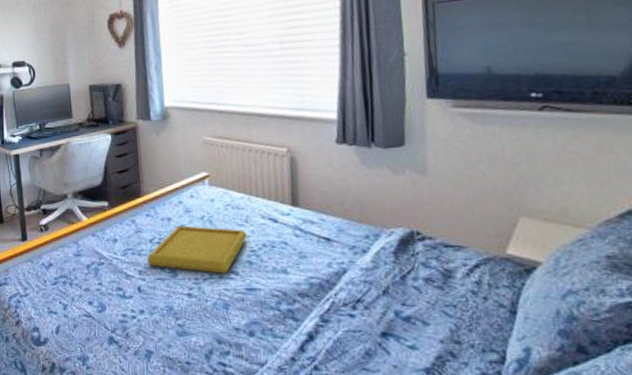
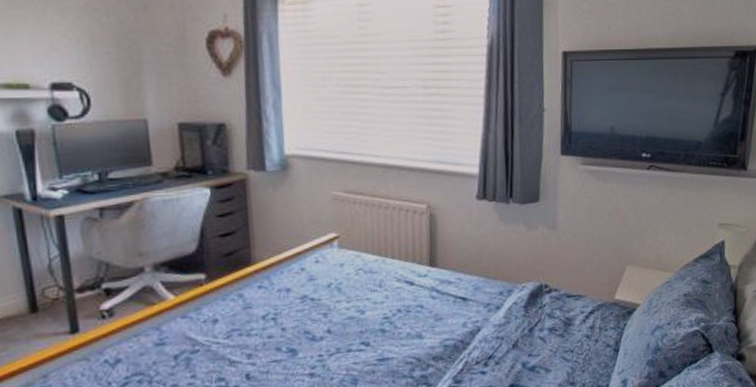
serving tray: present [146,225,247,274] -> none [257,295,380,348]

